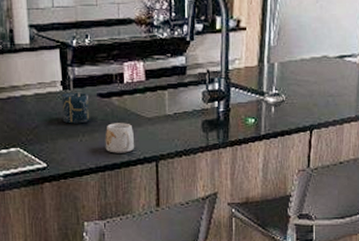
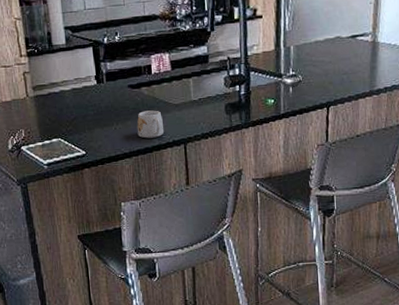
cup: present [61,92,90,124] -> none [96,84,123,114]

